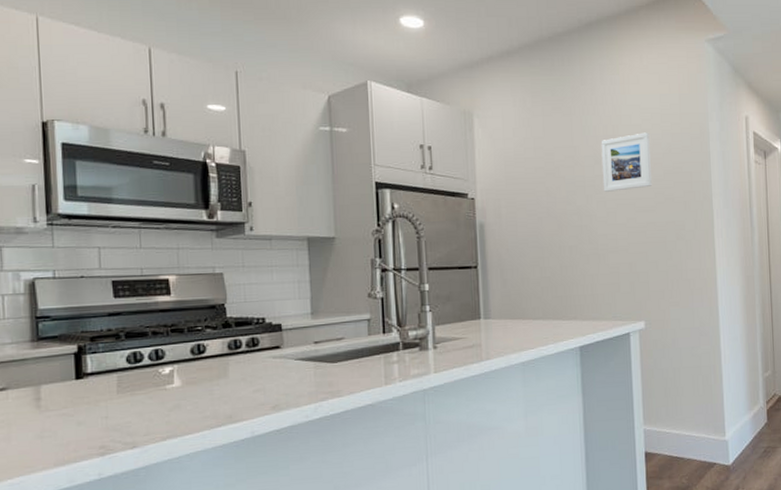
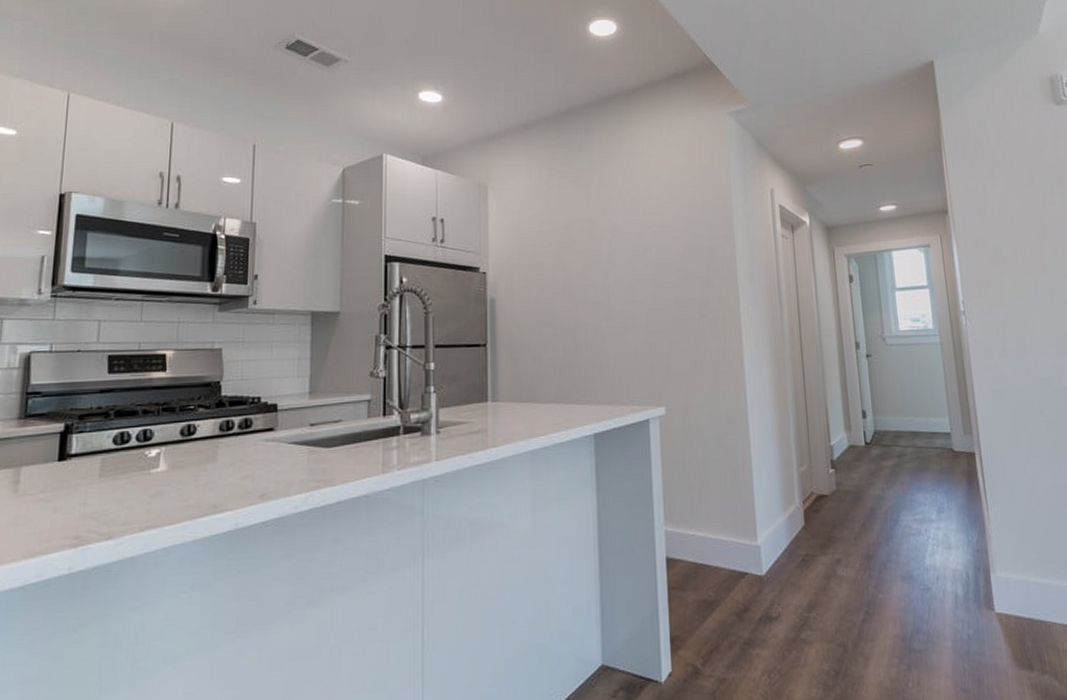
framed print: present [601,132,652,192] -> none [619,205,672,266]

